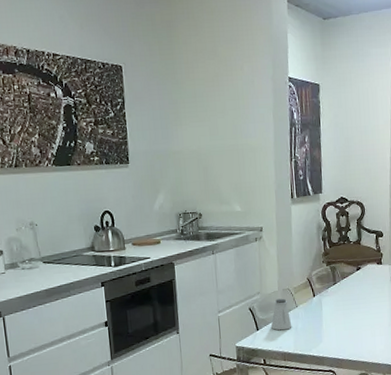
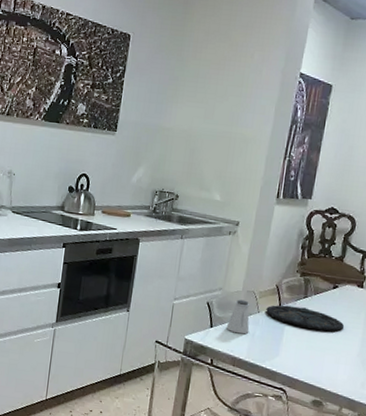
plate: none [303,293,372,312] -> present [266,304,344,332]

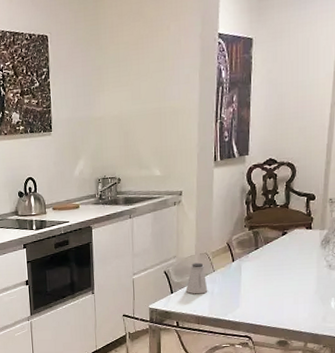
plate: present [266,304,344,332] -> none [221,258,297,278]

